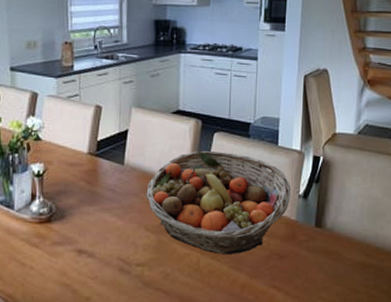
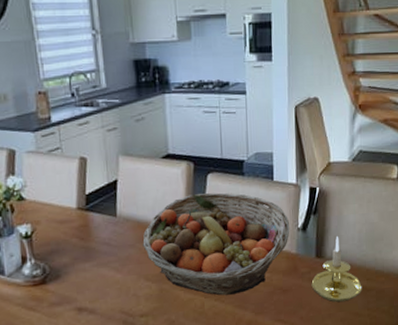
candle holder: none [309,208,361,275] -> present [311,236,362,302]

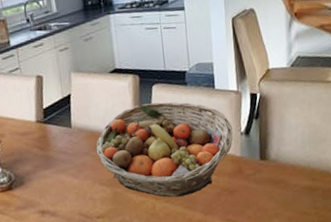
candle holder: present [311,236,362,302] -> none [257,139,308,202]

